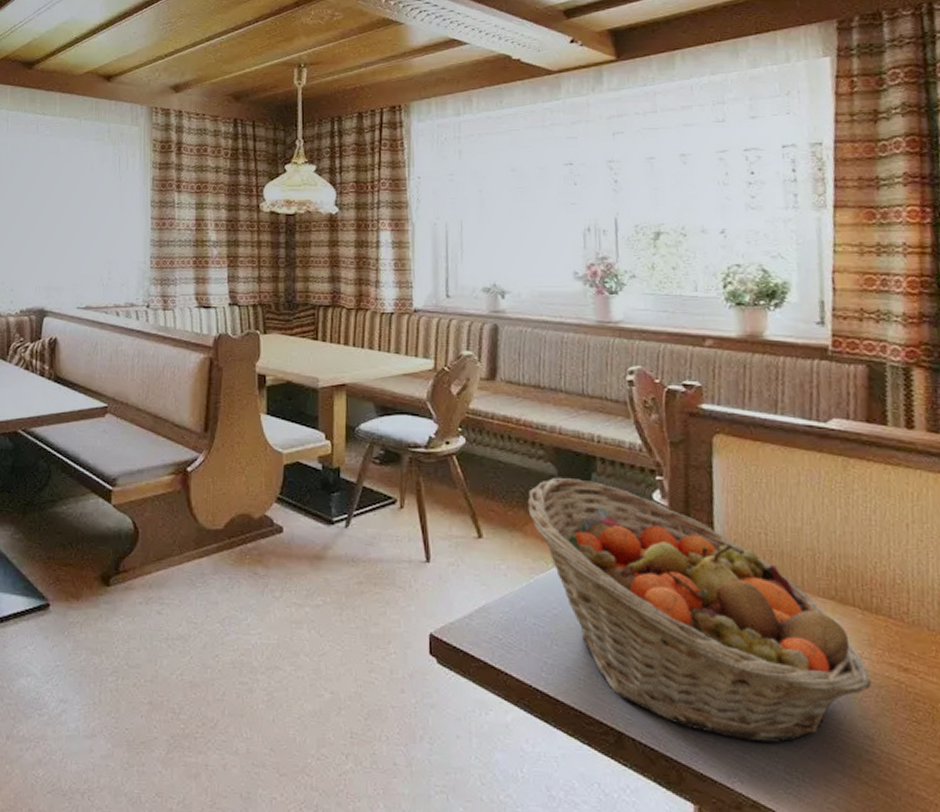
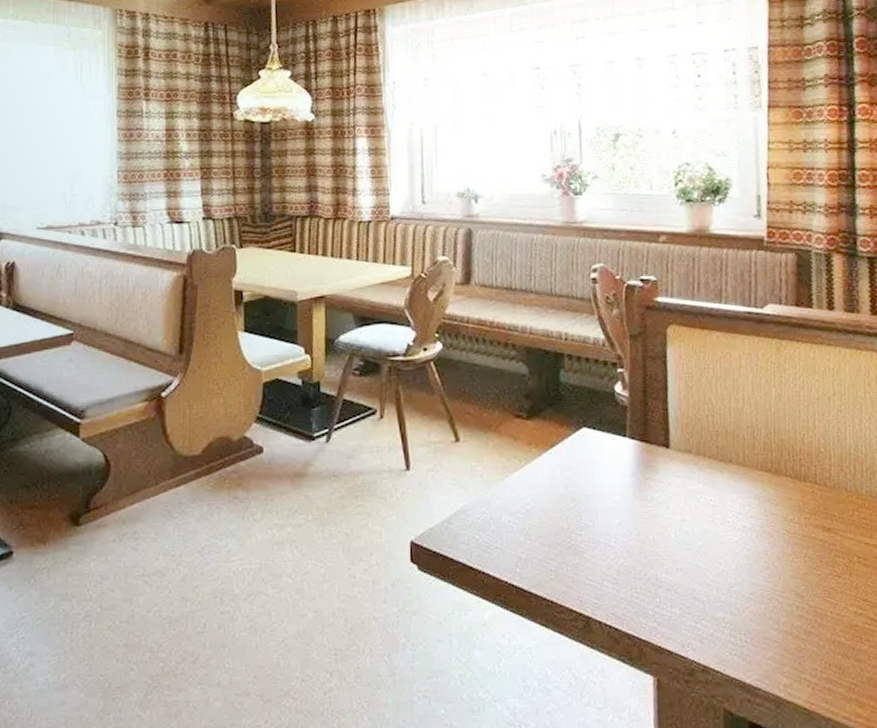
fruit basket: present [527,478,872,743] -> none [501,376,801,611]

